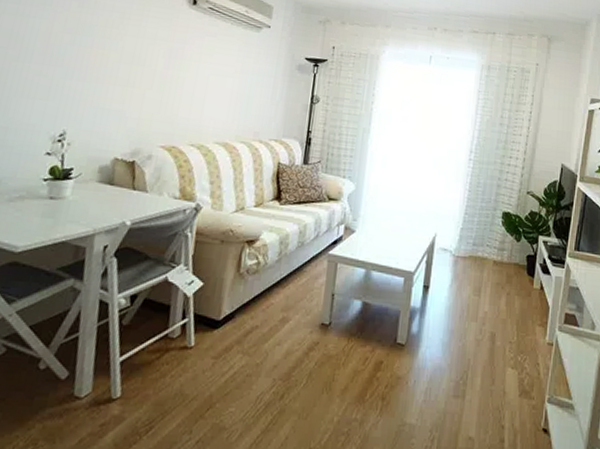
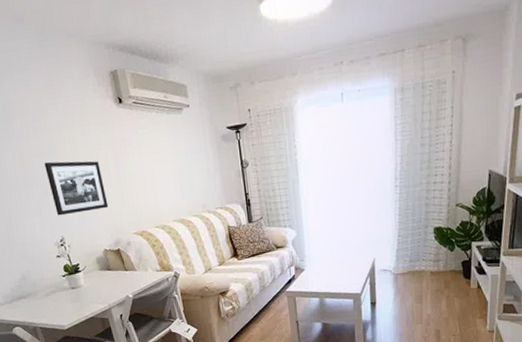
picture frame: none [68,41,146,110] -> present [44,161,109,216]

